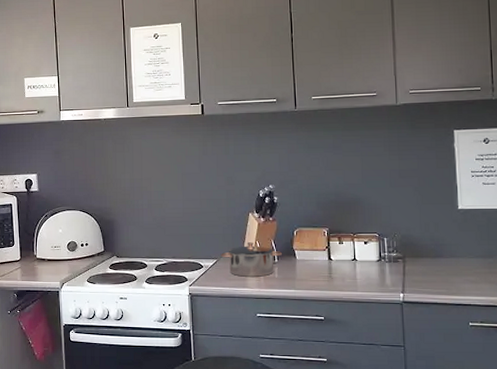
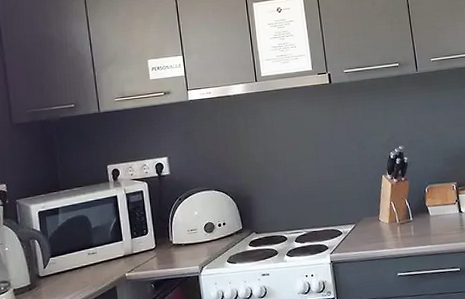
cooking pot: present [220,242,282,277] -> none [358,203,416,239]

